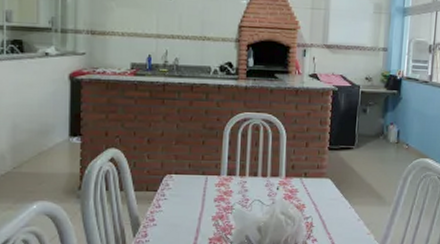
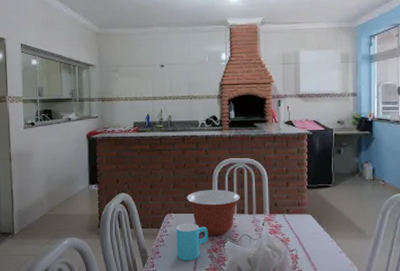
cup: none [176,185,215,230] -> present [177,223,209,261]
mixing bowl: none [191,148,255,201] -> present [186,190,241,235]

